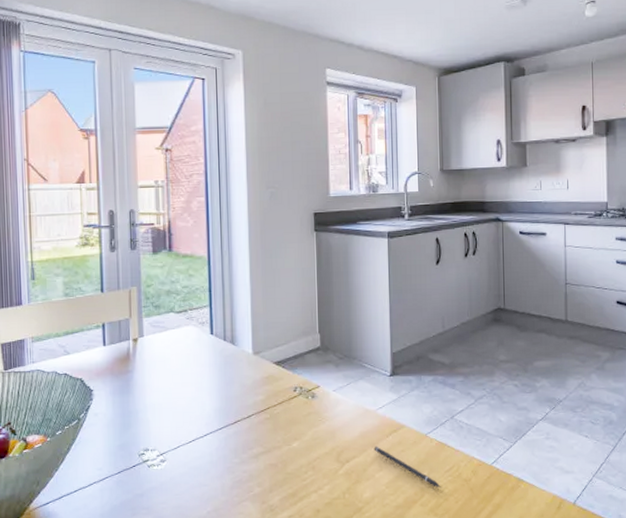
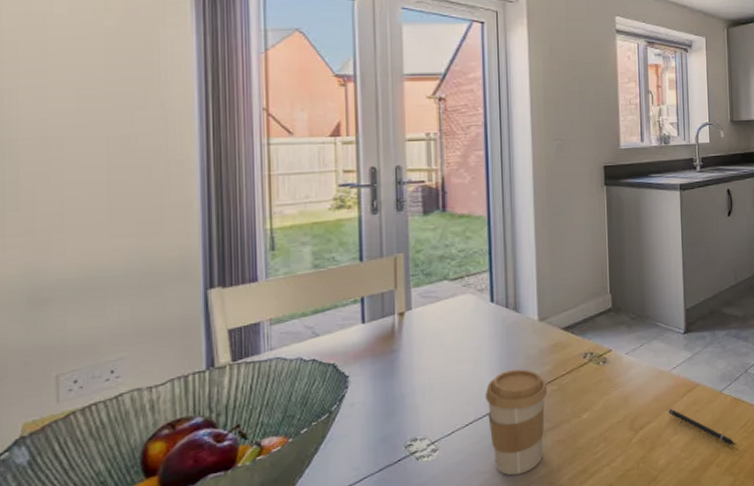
coffee cup: none [205,397,261,491] -> present [485,369,548,476]

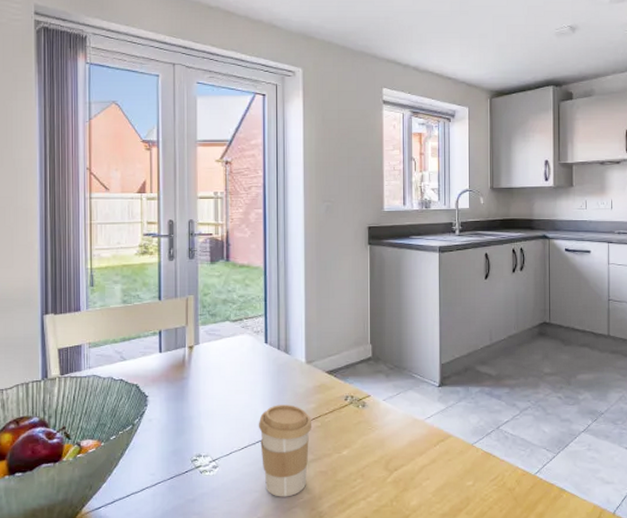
pen: present [668,408,736,446] -> none [421,455,486,497]

